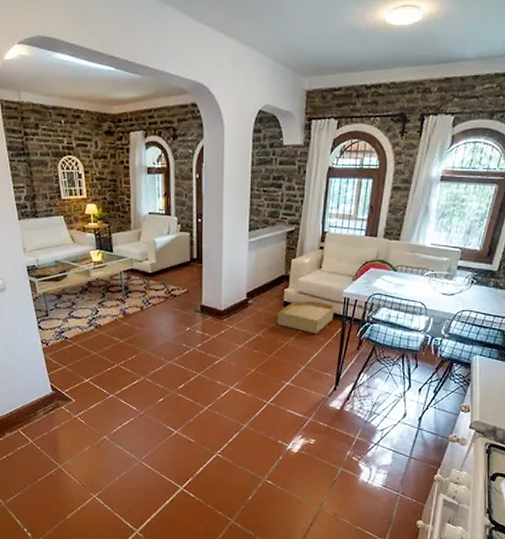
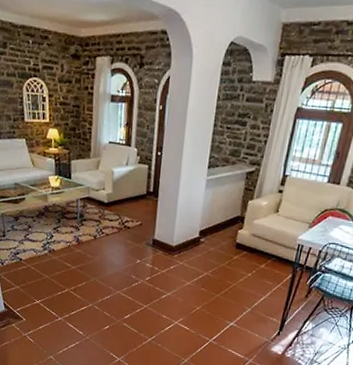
basket: present [277,301,334,334] -> none [227,243,287,279]

